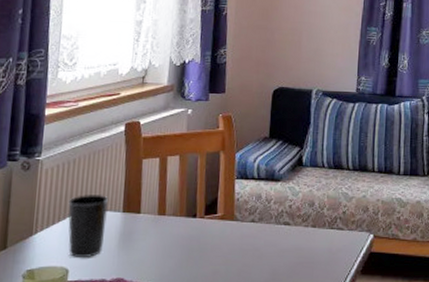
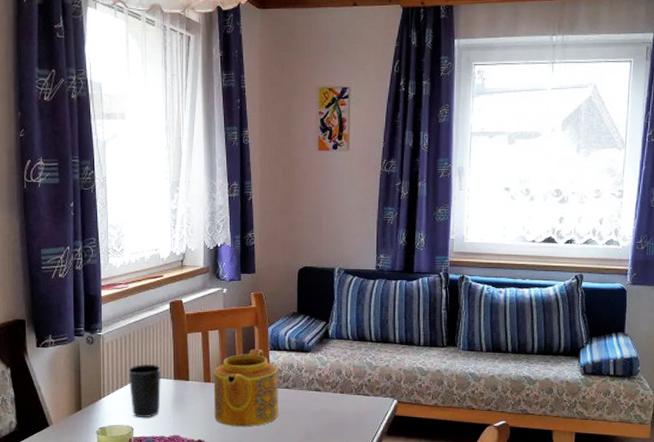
teapot: none [167,178,244,267] -> present [213,349,279,427]

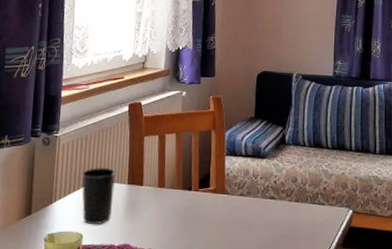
teapot: present [213,349,279,427] -> none [166,154,233,237]

